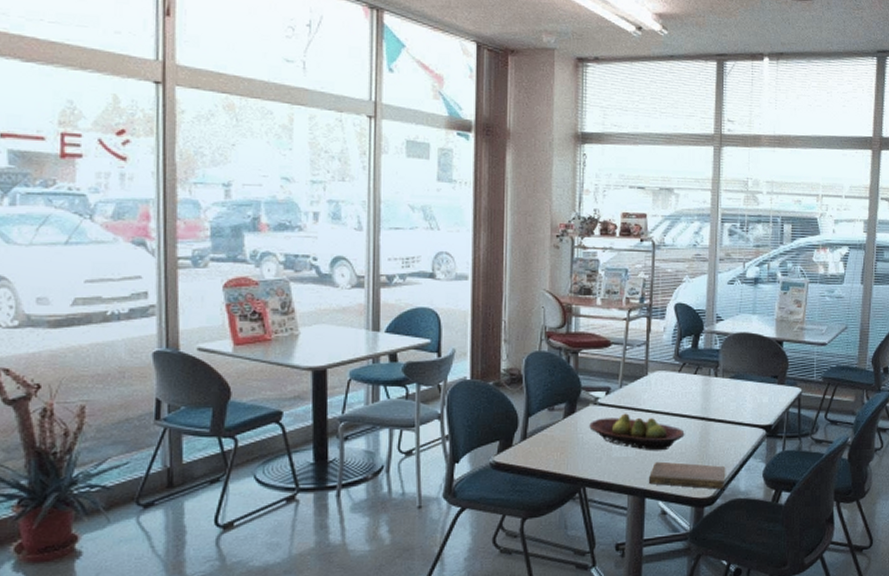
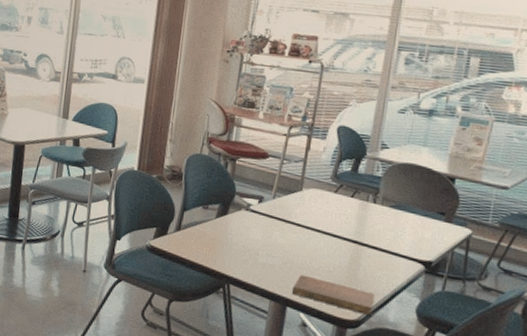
fruit bowl: present [589,413,685,451] -> none [239,223,335,266]

